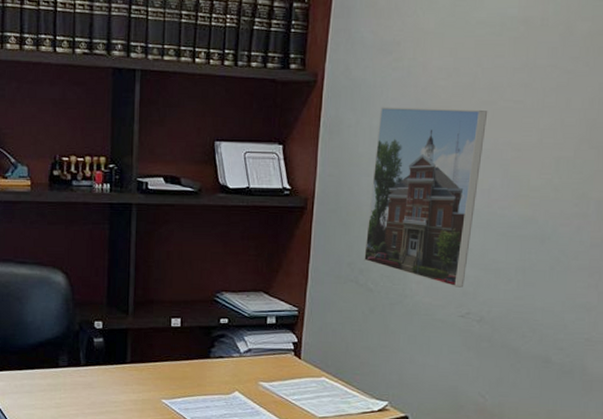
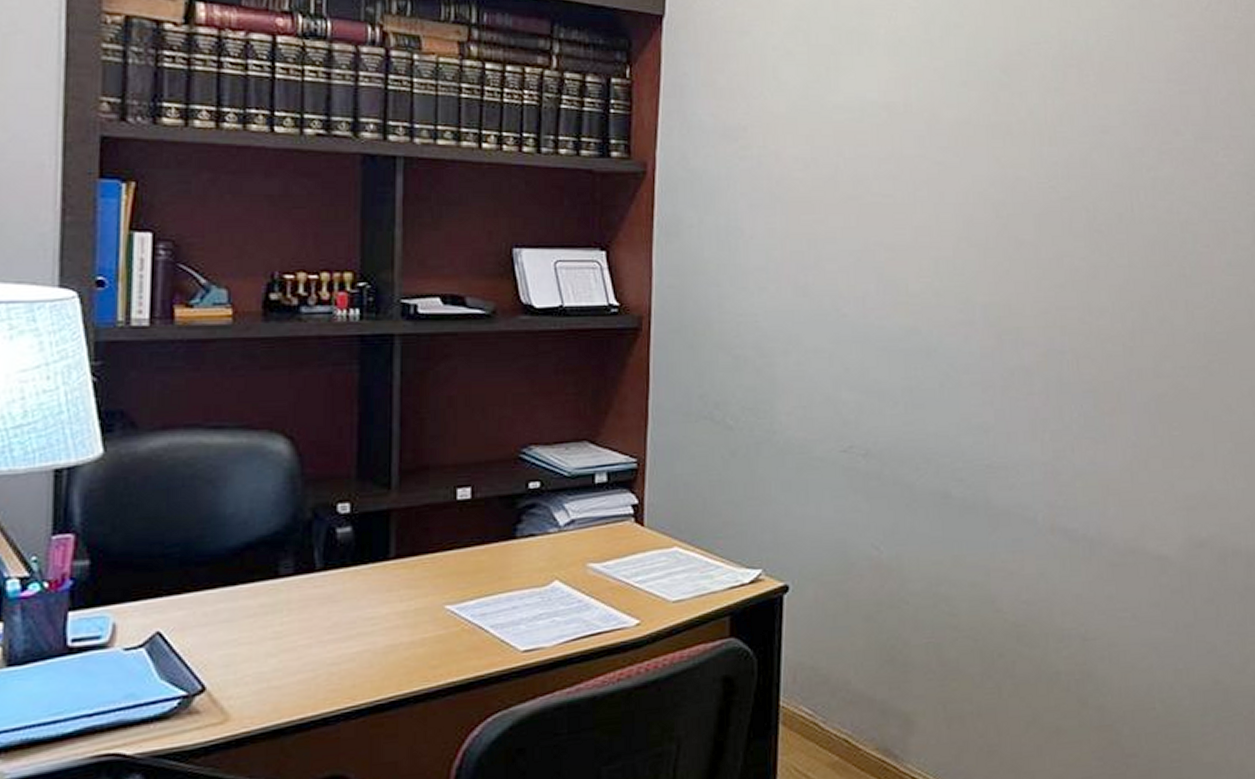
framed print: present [364,107,488,288] -> none [719,202,855,417]

